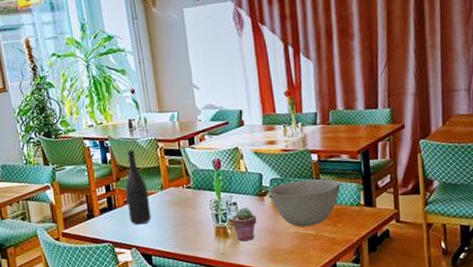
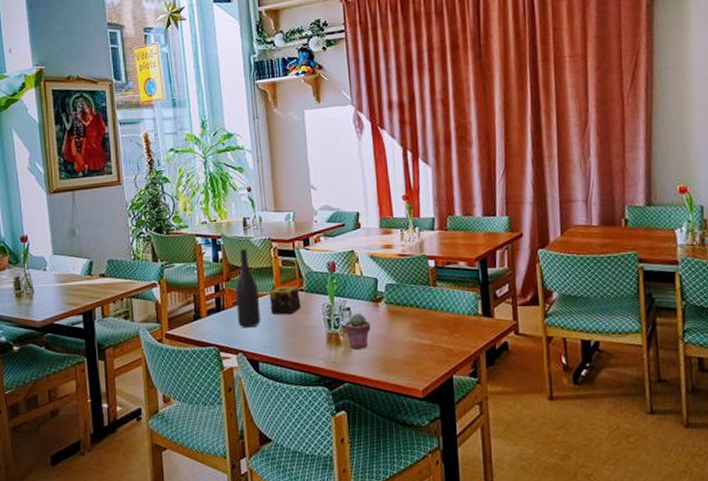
candle: none [157,184,190,211] -> present [269,286,301,315]
bowl: present [269,179,341,227] -> none [384,286,458,337]

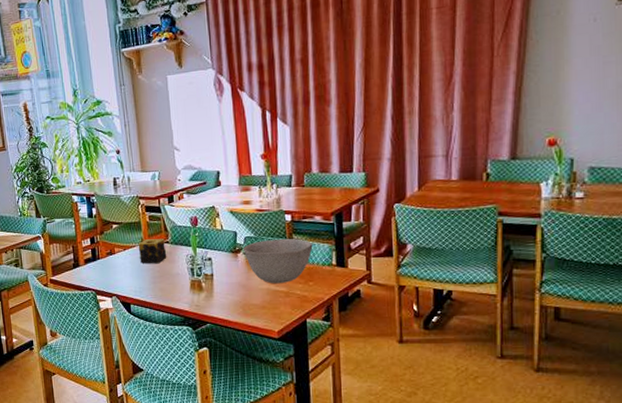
wine bottle: present [235,249,261,328] -> none [108,206,132,275]
potted succulent: present [345,312,371,350] -> none [207,262,231,295]
bowl: none [384,286,458,337] -> present [242,239,313,284]

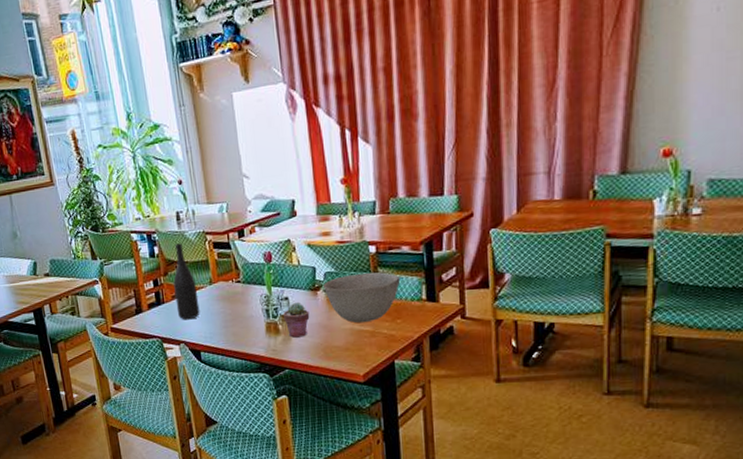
wine bottle: none [108,206,132,275] -> present [173,243,200,320]
candle: present [138,238,167,264] -> none [206,278,239,306]
potted succulent: none [207,262,231,295] -> present [283,301,310,338]

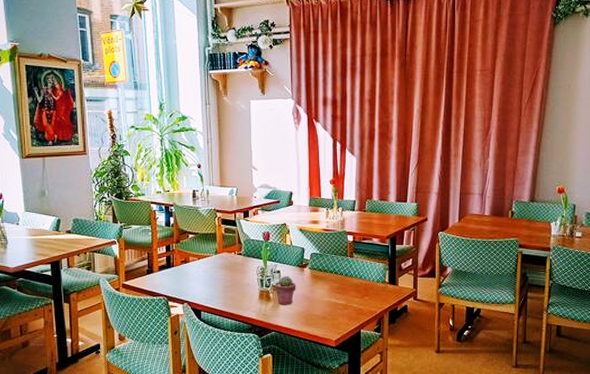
wine bottle: present [173,243,200,320] -> none [184,217,204,283]
bowl: present [322,272,401,323] -> none [309,257,370,297]

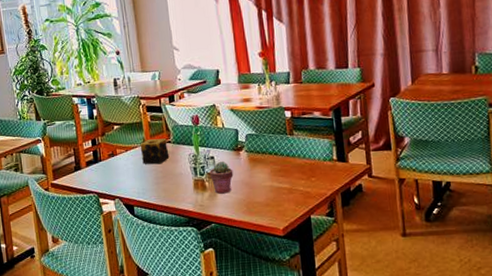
candle: none [212,249,239,274] -> present [140,138,170,165]

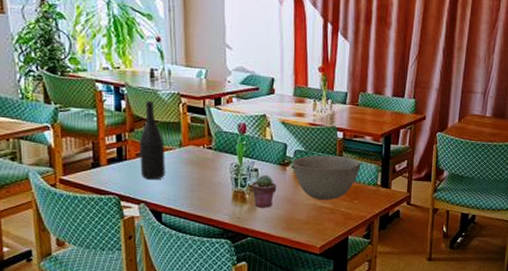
wine bottle: none [110,106,134,177] -> present [139,101,166,180]
candle: present [140,138,170,165] -> none [175,142,209,171]
bowl: none [244,135,314,181] -> present [292,155,361,201]

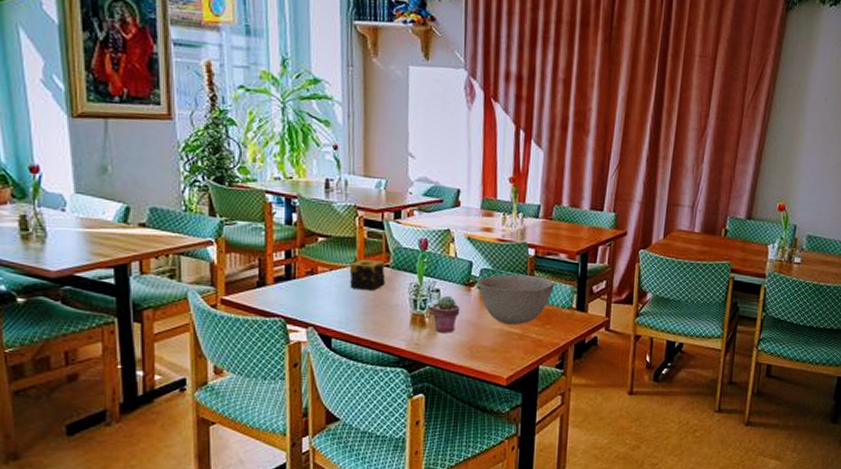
wine bottle: present [139,101,166,180] -> none [310,214,338,301]
candle: none [175,142,209,171] -> present [349,259,386,291]

